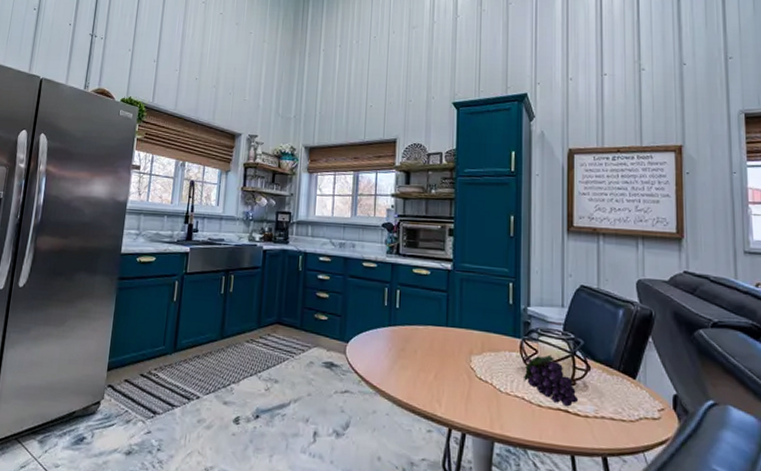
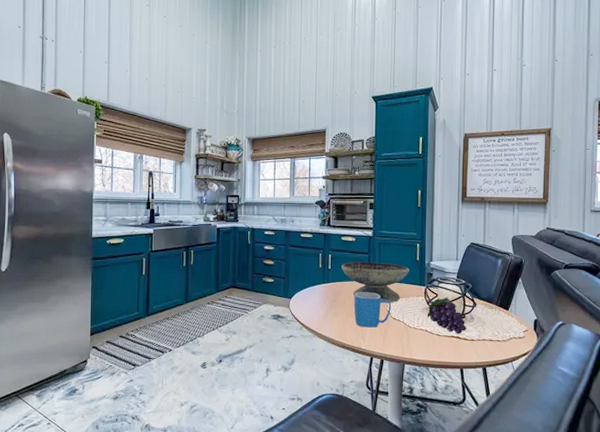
decorative bowl: none [412,300,501,357] -> present [342,262,410,303]
mug: none [427,340,476,389] -> present [354,292,391,328]

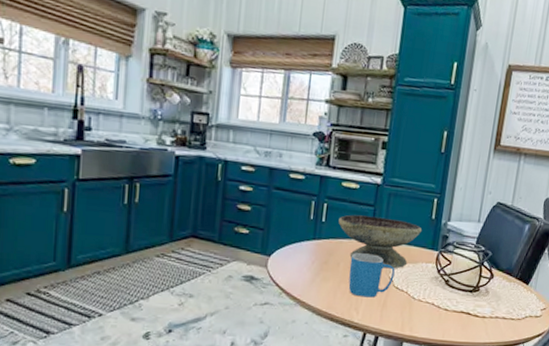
fruit: present [426,297,467,334] -> none [435,265,480,310]

